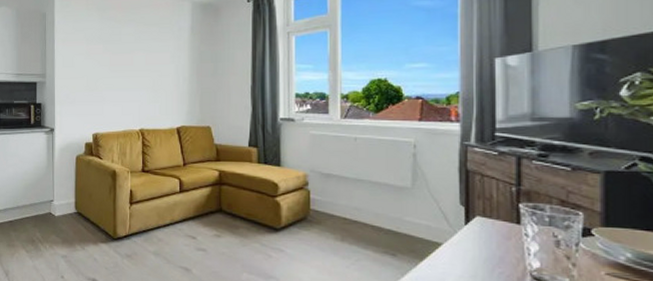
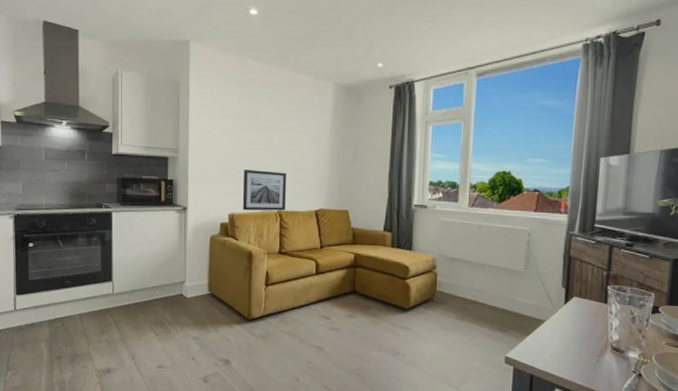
wall art: none [106,90,147,130] -> present [243,170,286,211]

